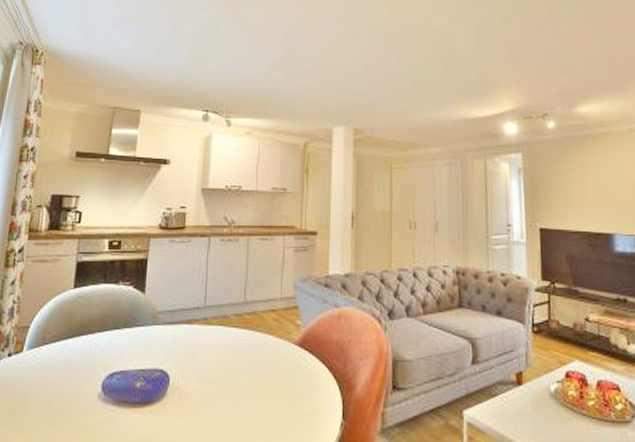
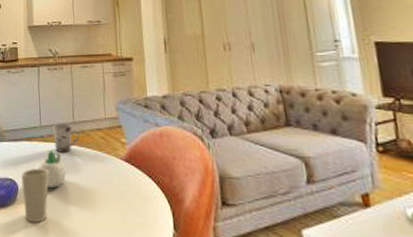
cup: none [174,357,210,420] -> present [21,169,49,222]
succulent planter: none [196,335,231,378] -> present [38,151,67,188]
cup: none [219,303,251,337] -> present [52,123,80,153]

